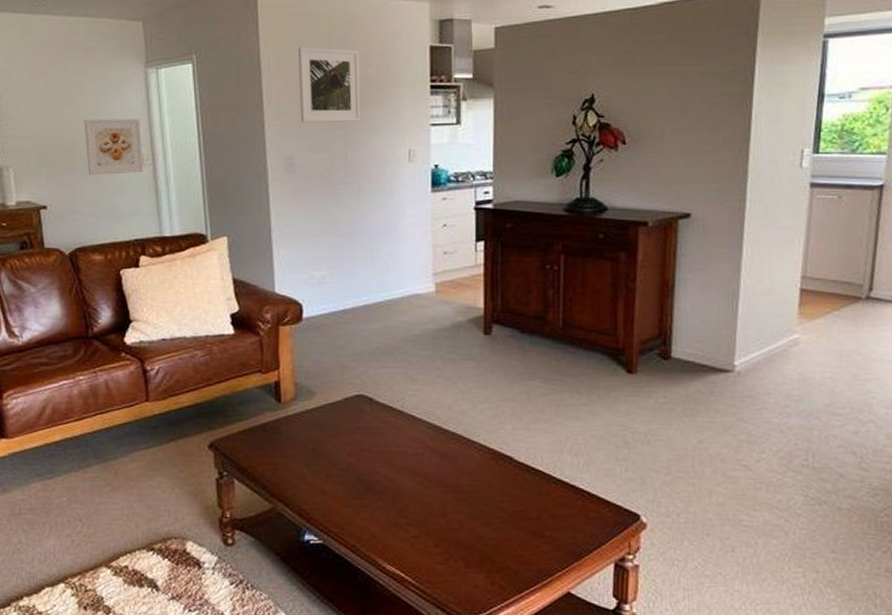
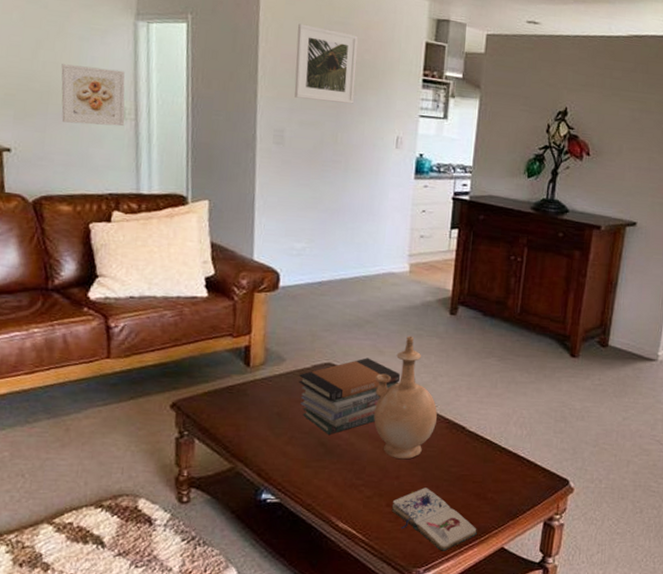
book stack: none [331,387,437,472] -> present [299,358,401,436]
vase: none [409,360,480,496] -> present [374,335,437,460]
paperback book: none [440,526,538,596] -> present [391,488,477,551]

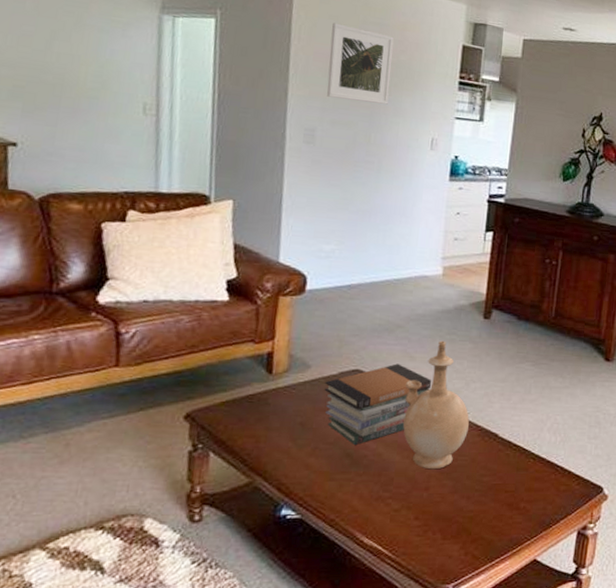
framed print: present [61,64,125,127] -> none [75,56,147,122]
paperback book: present [391,488,477,551] -> none [420,499,509,565]

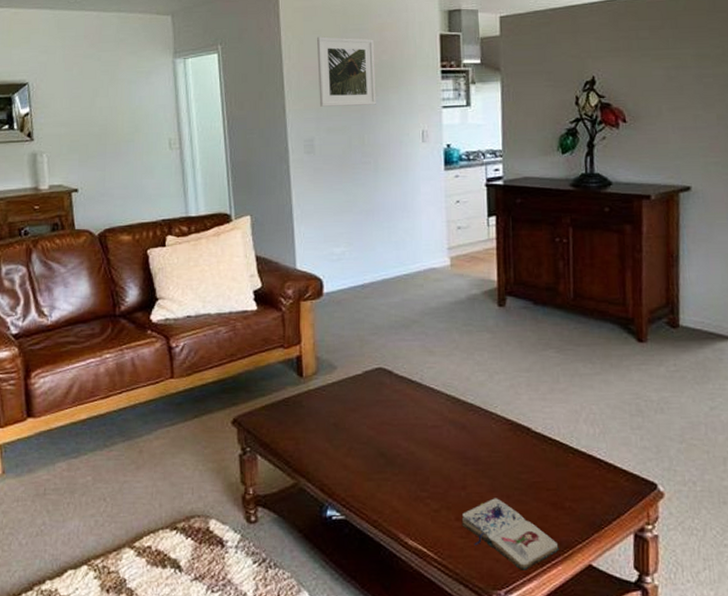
book stack: present [324,363,432,446] -> none [352,359,455,445]
vase: present [403,340,469,470] -> none [428,332,498,468]
paperback book: none [420,499,509,565] -> present [461,498,559,570]

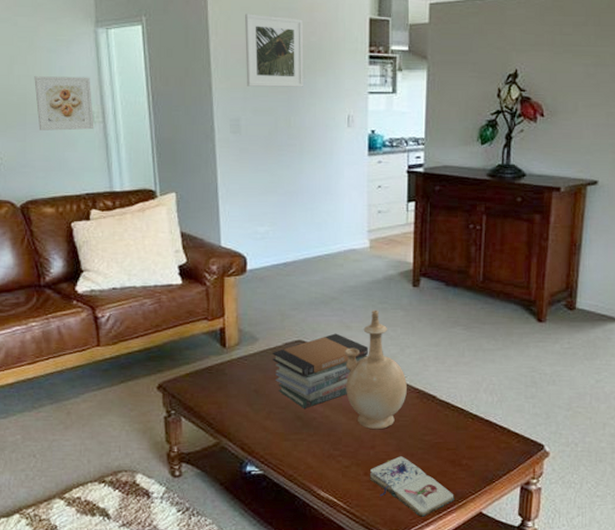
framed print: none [115,105,171,159] -> present [34,76,94,131]
book stack: none [352,359,455,445] -> present [272,333,369,409]
vase: none [428,332,498,468] -> present [344,310,407,430]

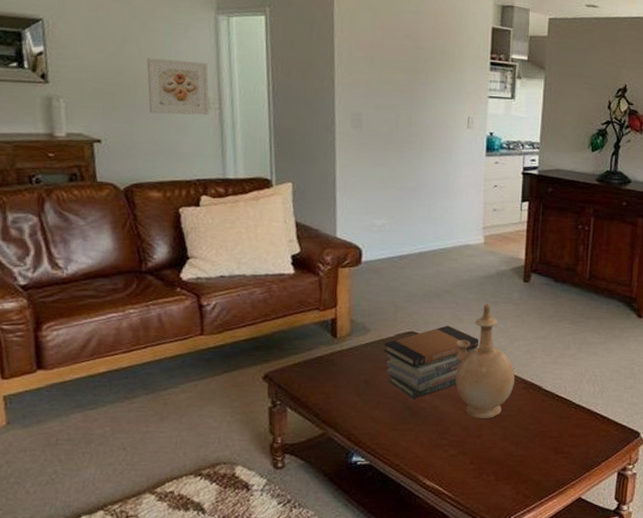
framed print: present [245,13,304,87] -> none [369,13,428,88]
paperback book: present [369,456,454,517] -> none [475,445,556,503]

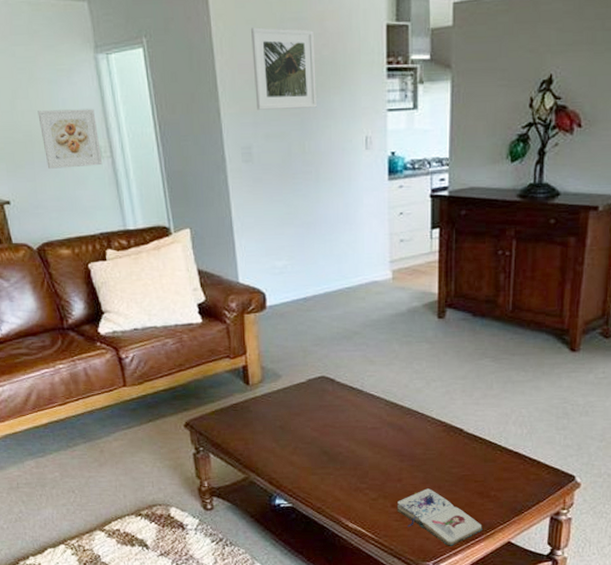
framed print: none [369,13,428,88] -> present [251,27,317,110]
book stack: present [383,325,480,400] -> none [296,368,394,444]
vase: present [455,303,515,419] -> none [368,343,433,463]
paperback book: none [475,445,556,503] -> present [396,488,482,546]

